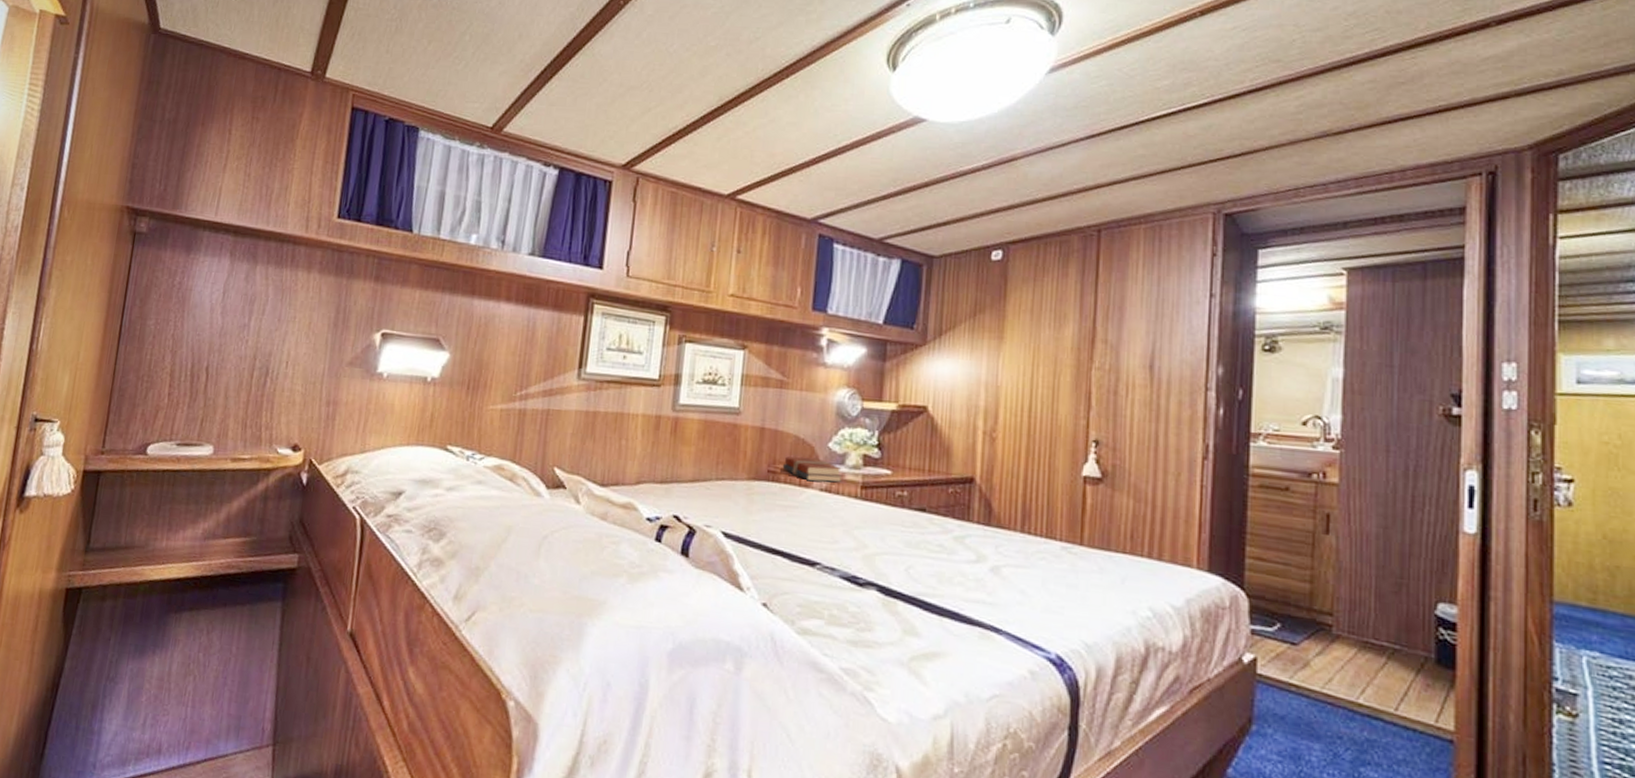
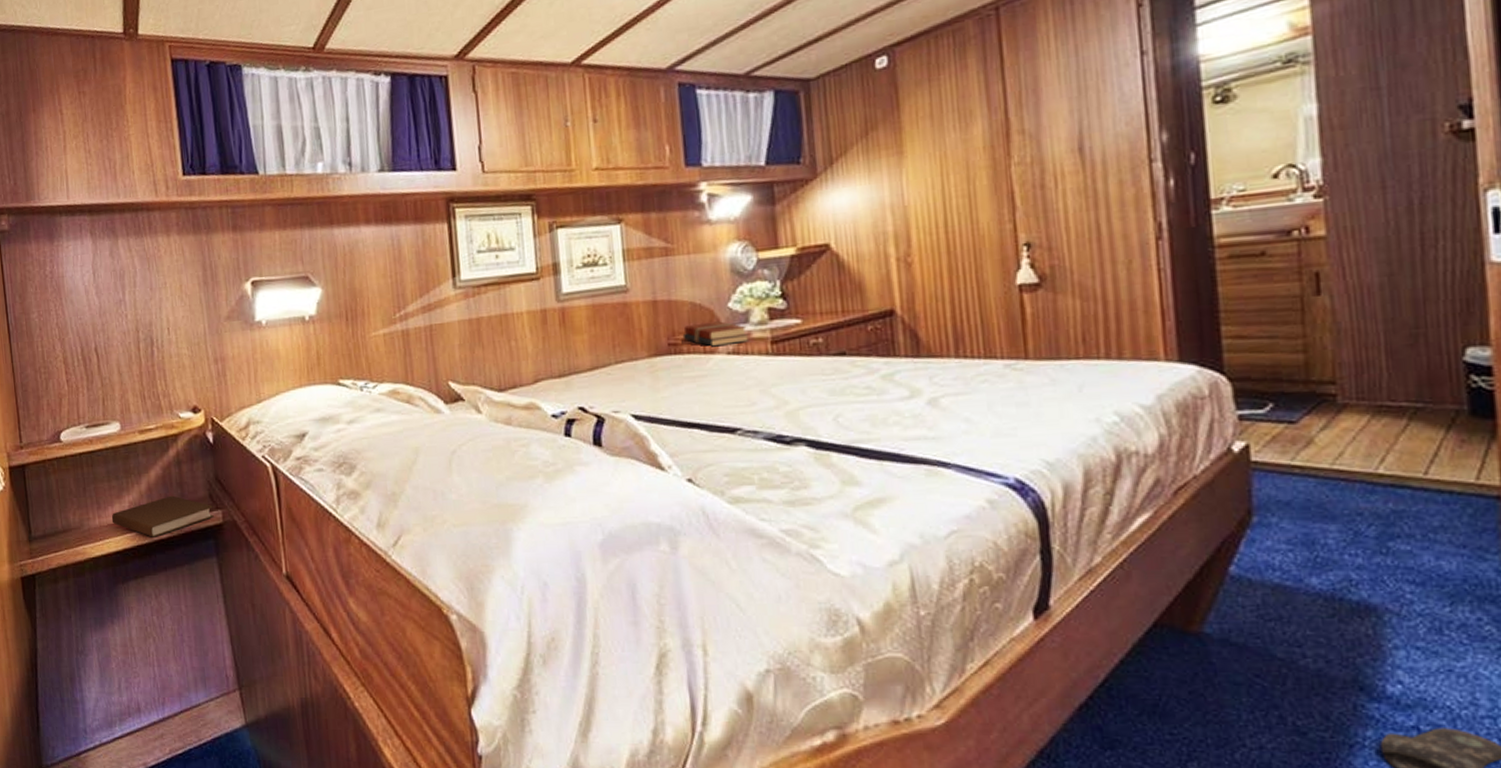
book: none [180,530,291,571] -> present [111,495,214,537]

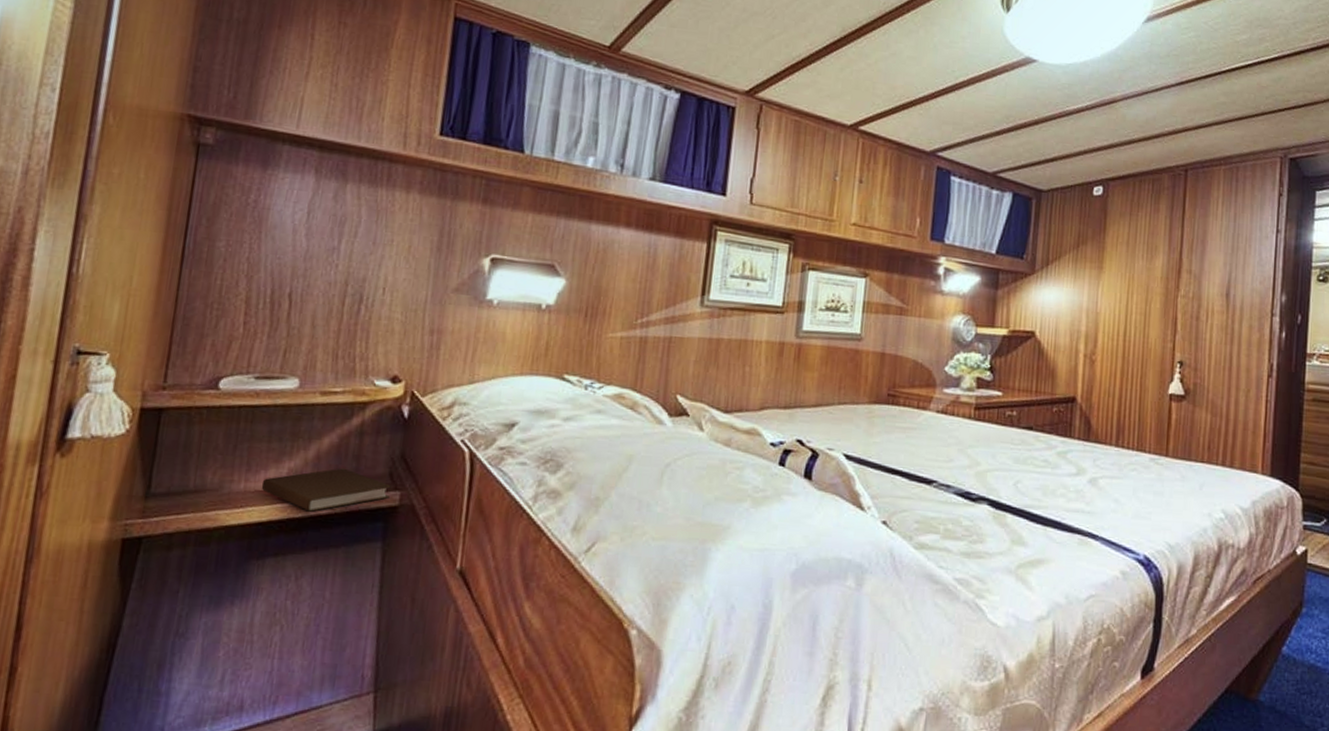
books: present [682,321,750,347] -> none [901,380,958,405]

